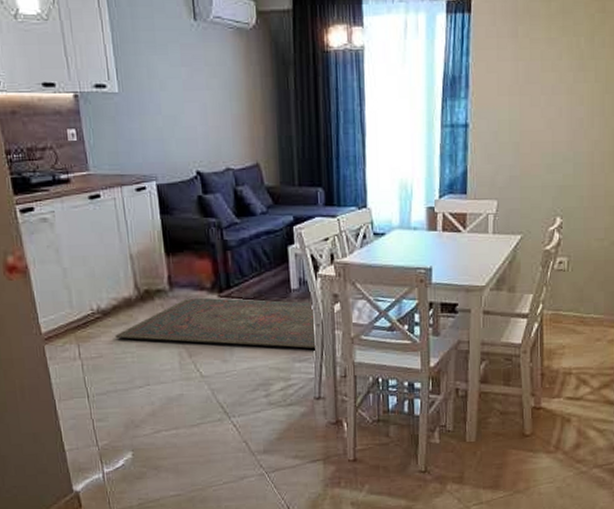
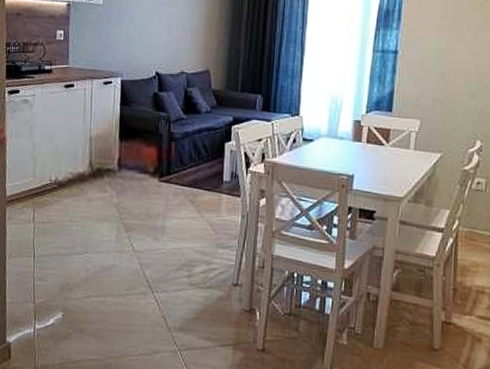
rug: present [115,296,315,349] -> none [66,178,242,237]

